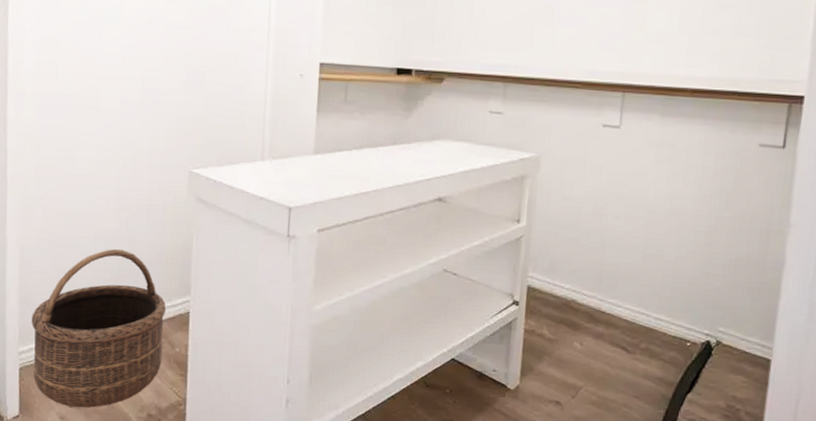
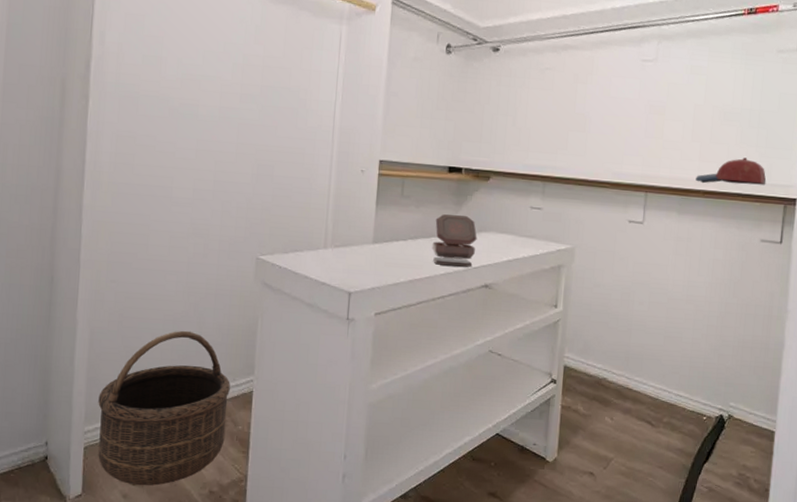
jewelry box: none [379,121,430,179] -> present [432,214,477,267]
cap: none [682,49,768,81] -> present [696,157,767,185]

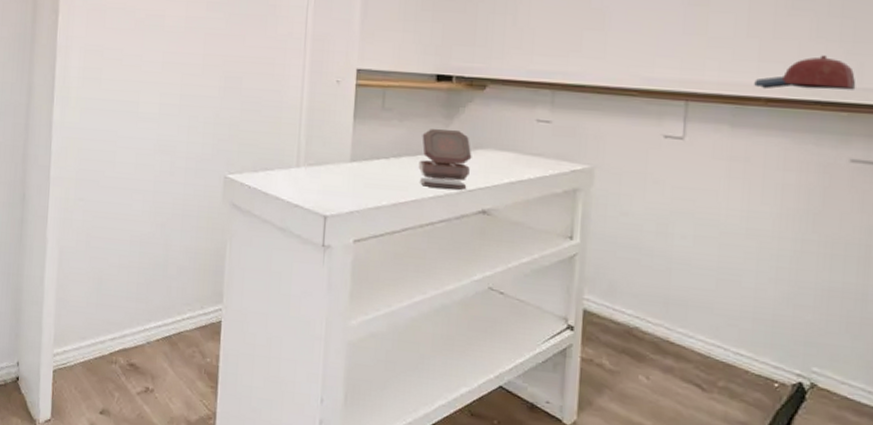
basket: present [98,330,230,486] -> none [66,253,198,416]

